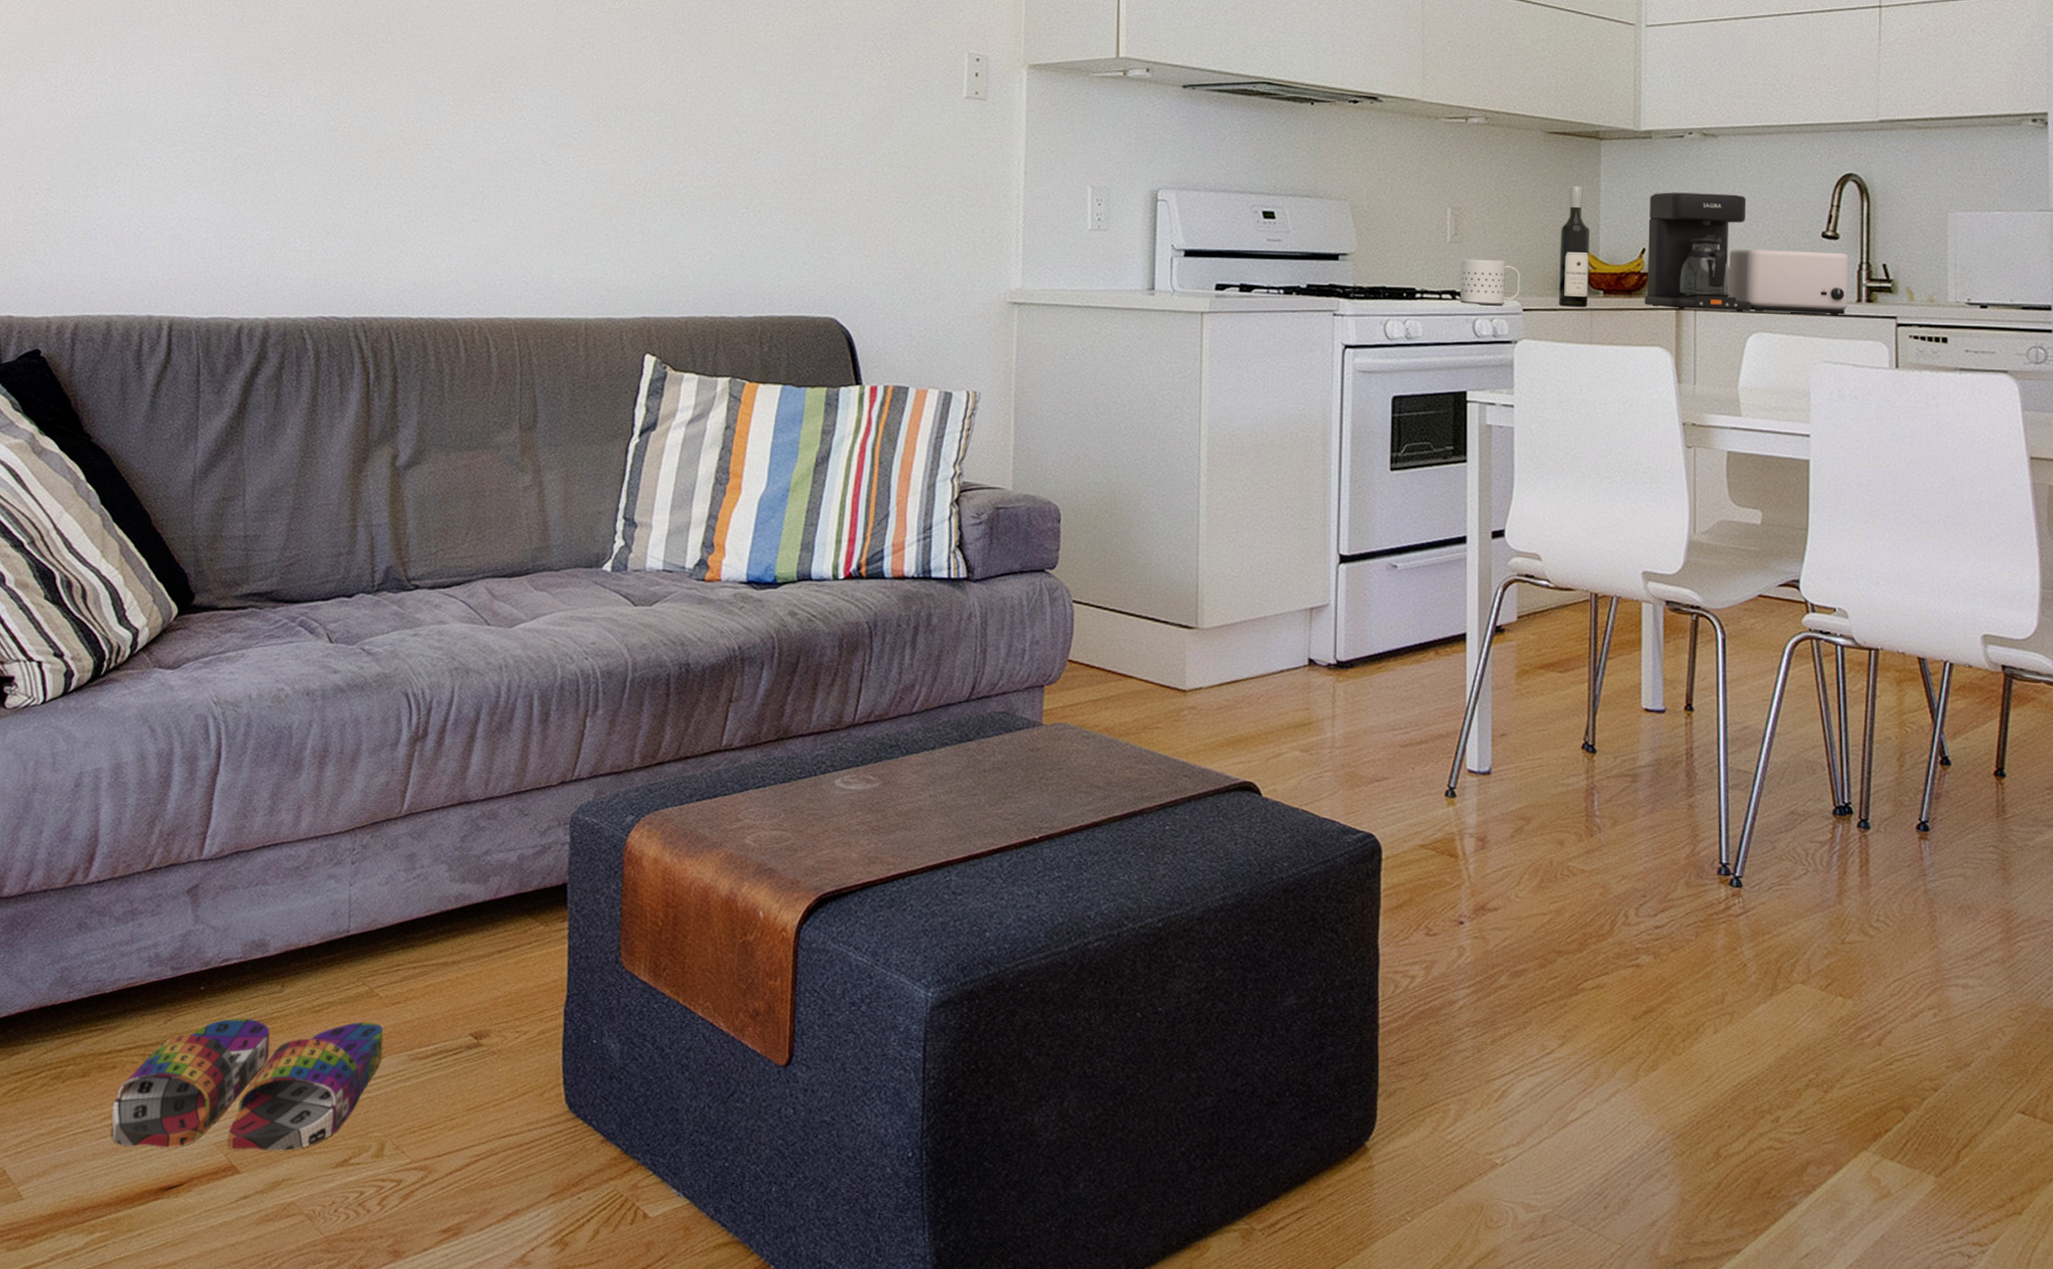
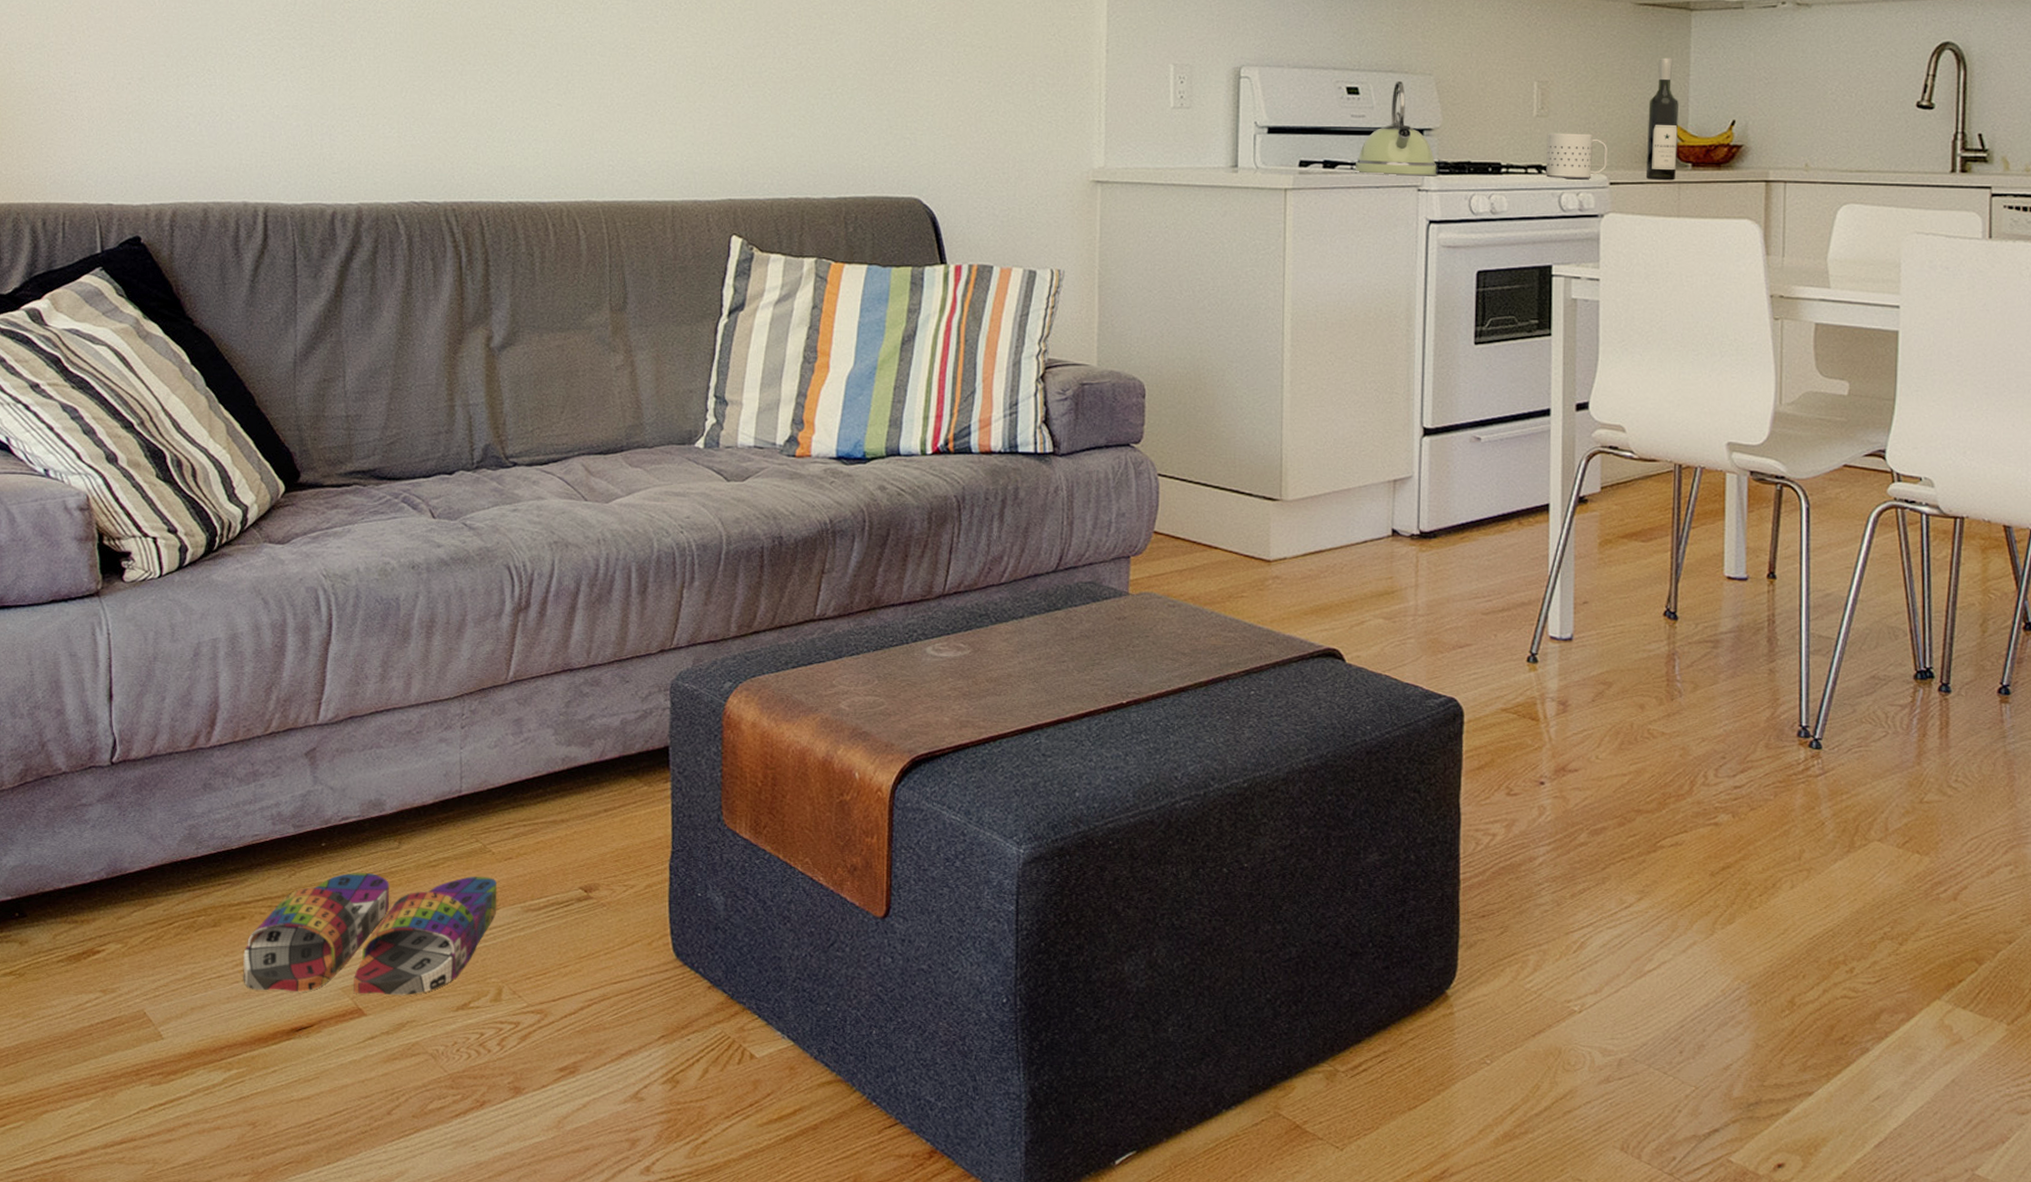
kettle: none [1269,205,1353,301] -> present [1353,80,1438,176]
coffee maker: present [1644,192,1752,313] -> none [1733,63,1844,184]
toaster: present [1729,248,1849,315] -> none [1820,119,1944,186]

